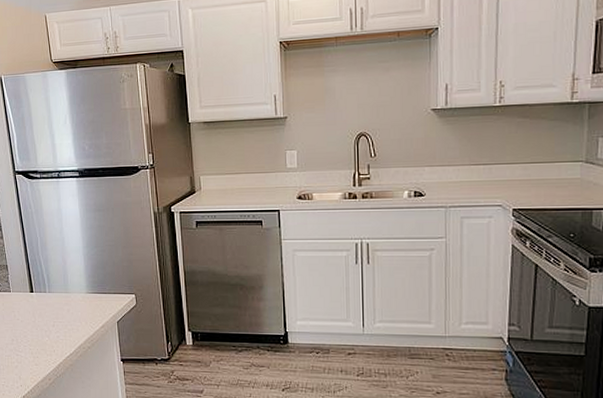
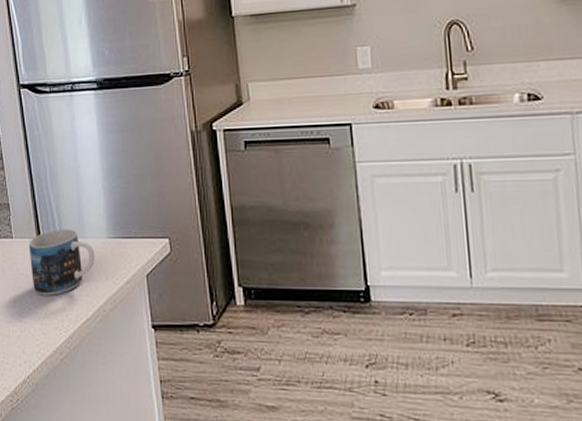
mug: none [23,286,77,336] -> present [29,229,95,296]

